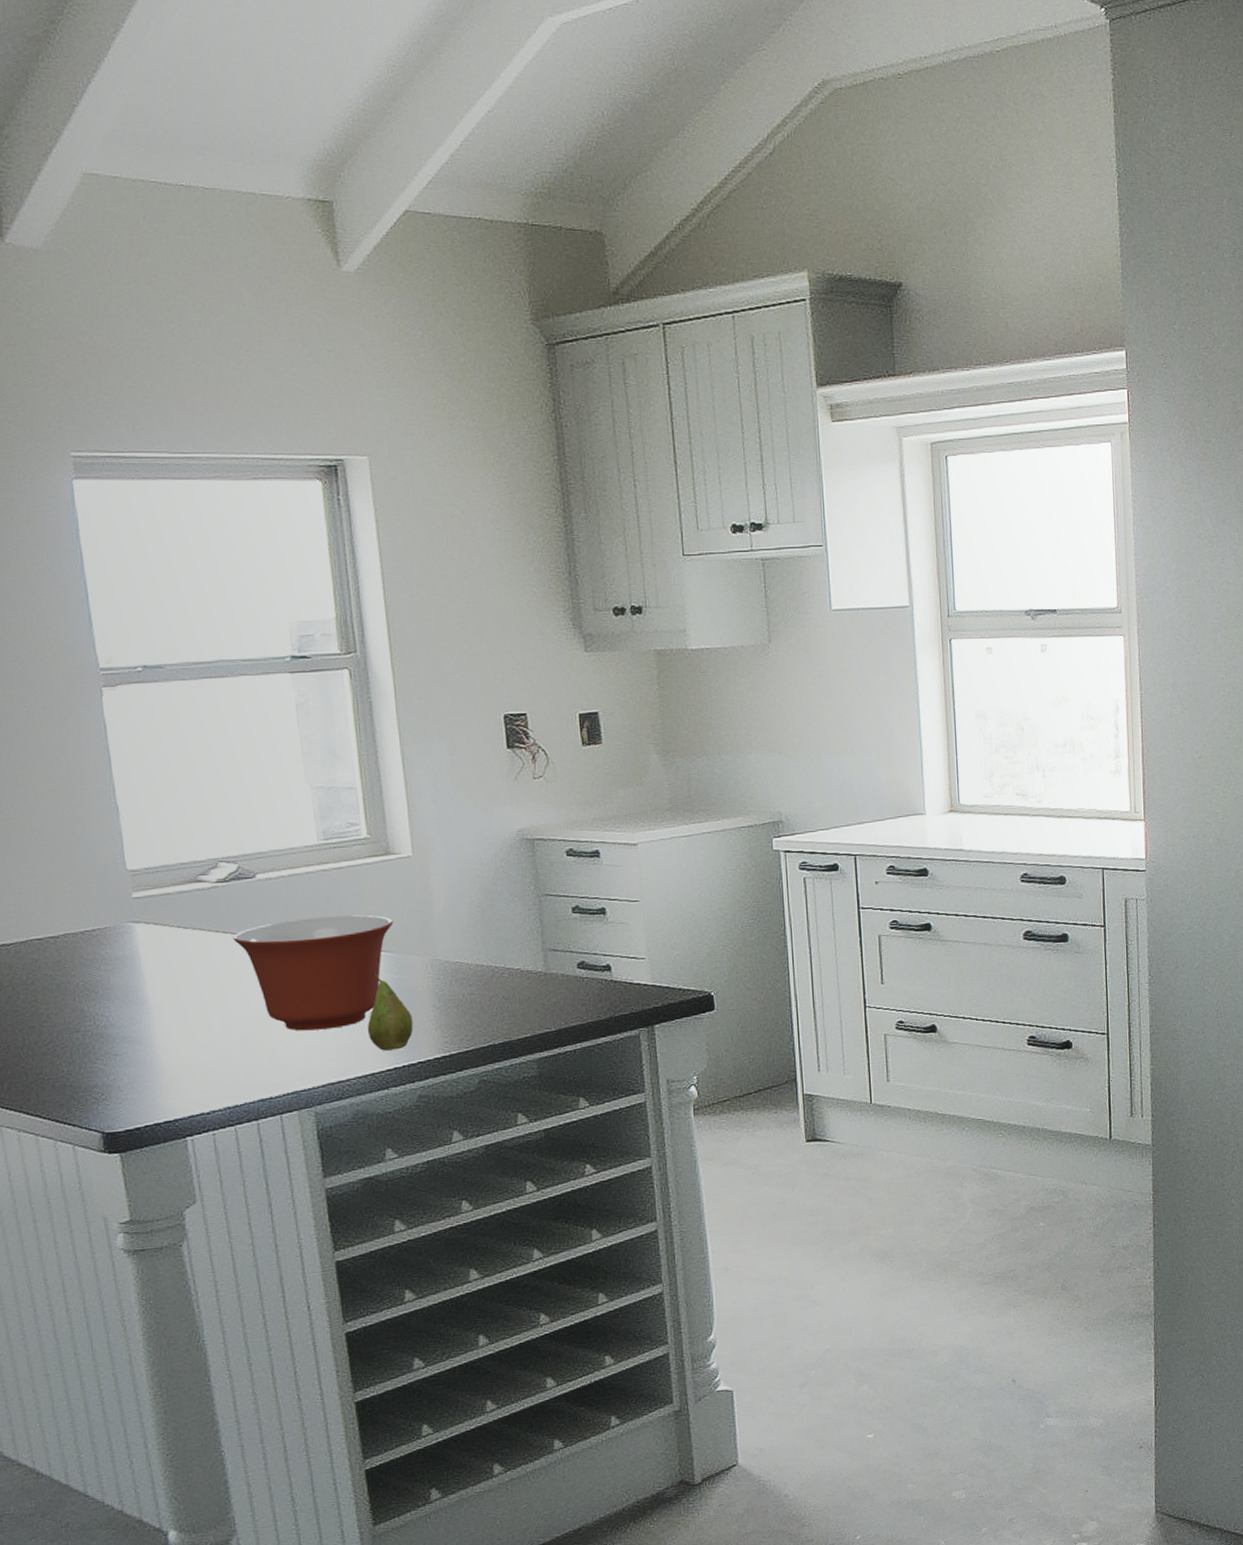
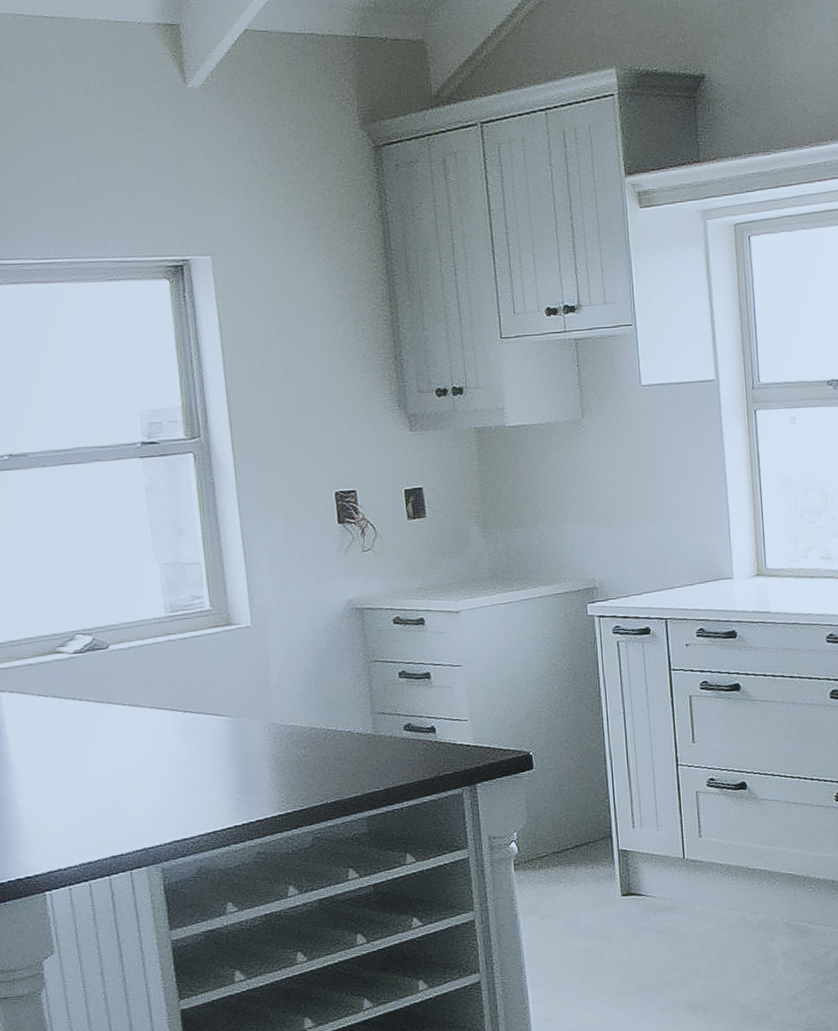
mixing bowl: present [232,915,394,1031] -> none [88,682,234,792]
fruit: present [368,972,414,1051] -> none [210,736,252,810]

